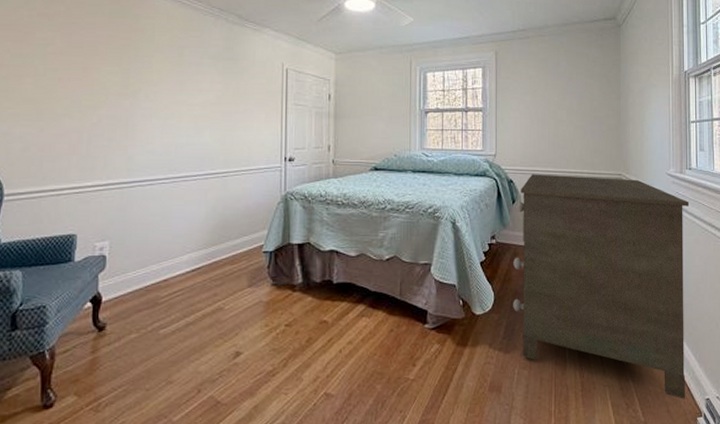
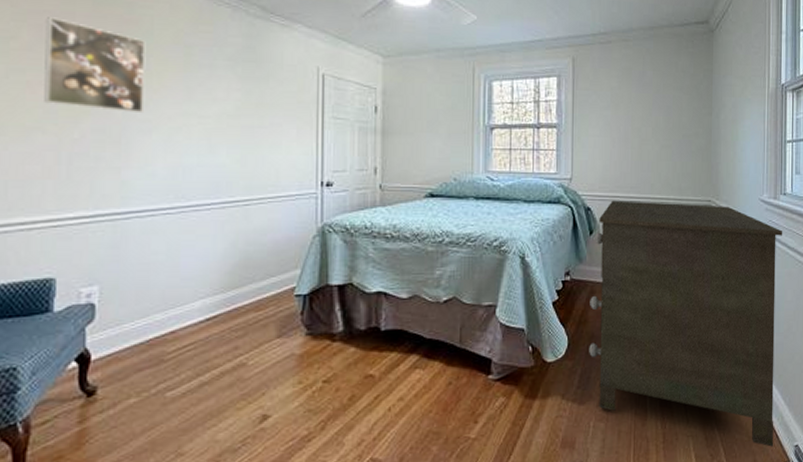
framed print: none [71,28,149,103] -> present [44,17,146,114]

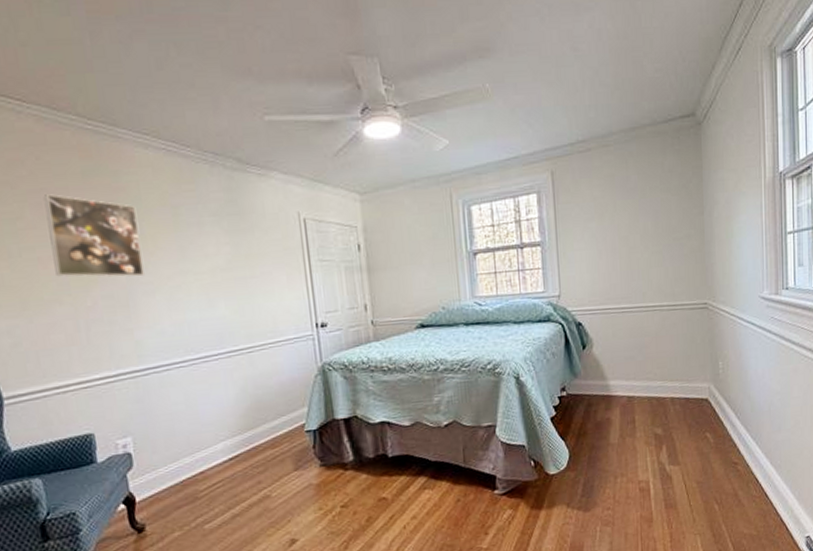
dresser: present [589,200,783,447] -> none [587,306,787,540]

